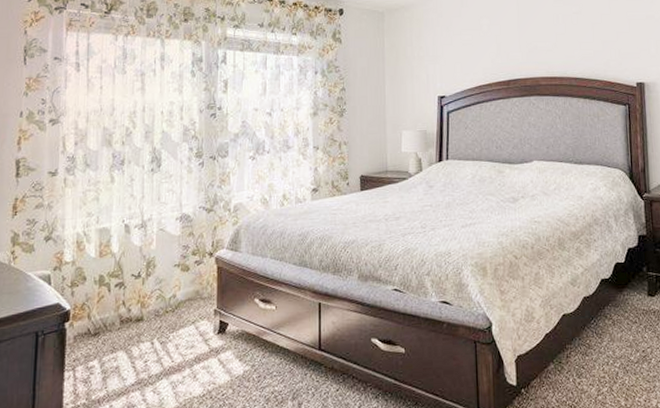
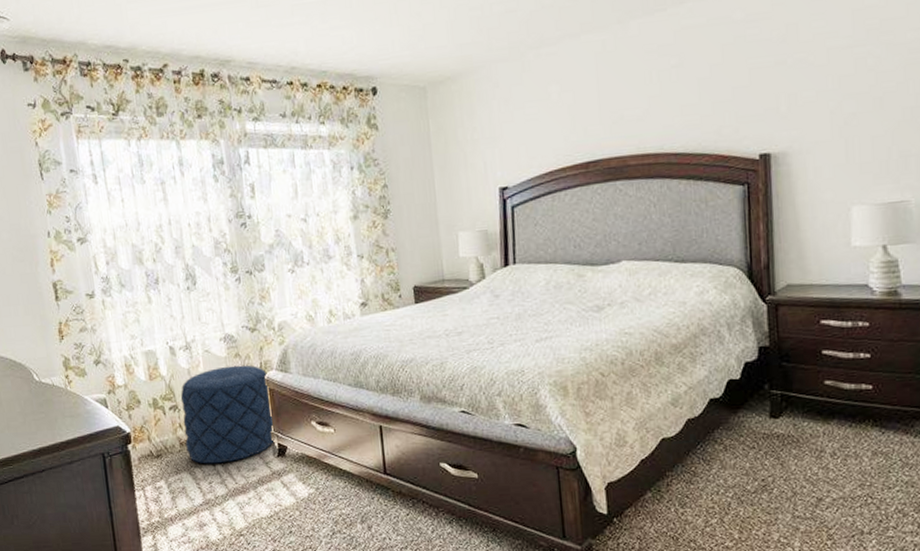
pouf: none [126,243,220,342] -> present [180,365,275,464]

